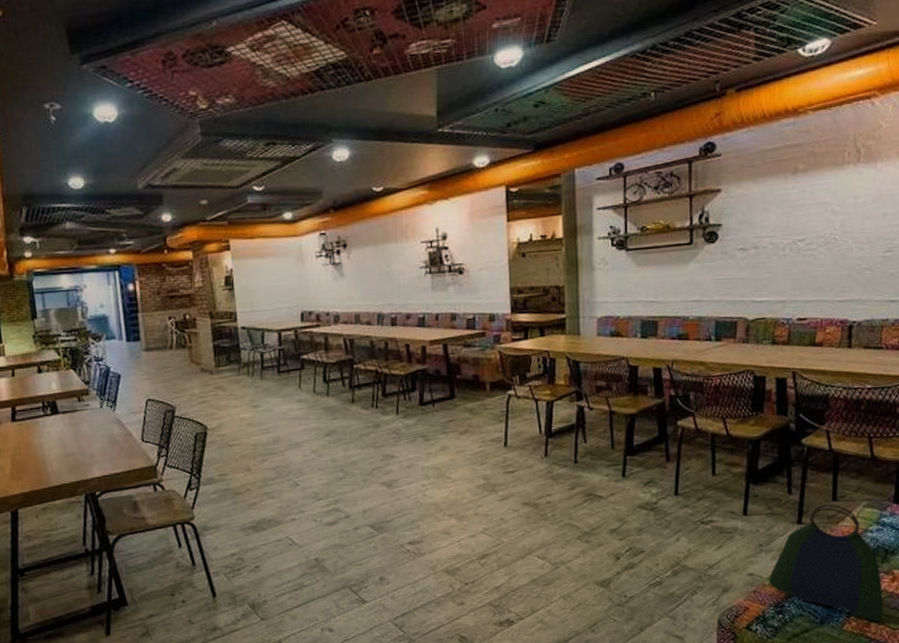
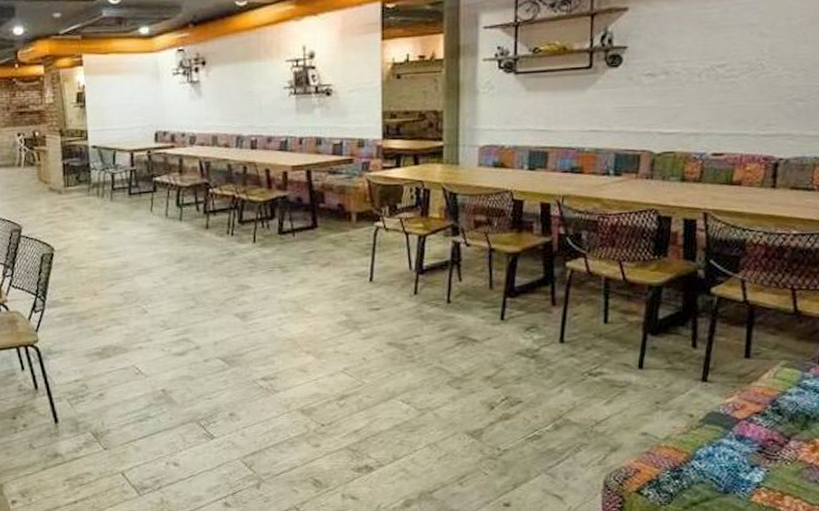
handbag: present [769,504,884,621] -> none [665,362,801,494]

